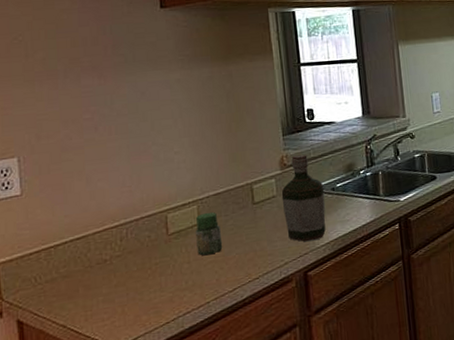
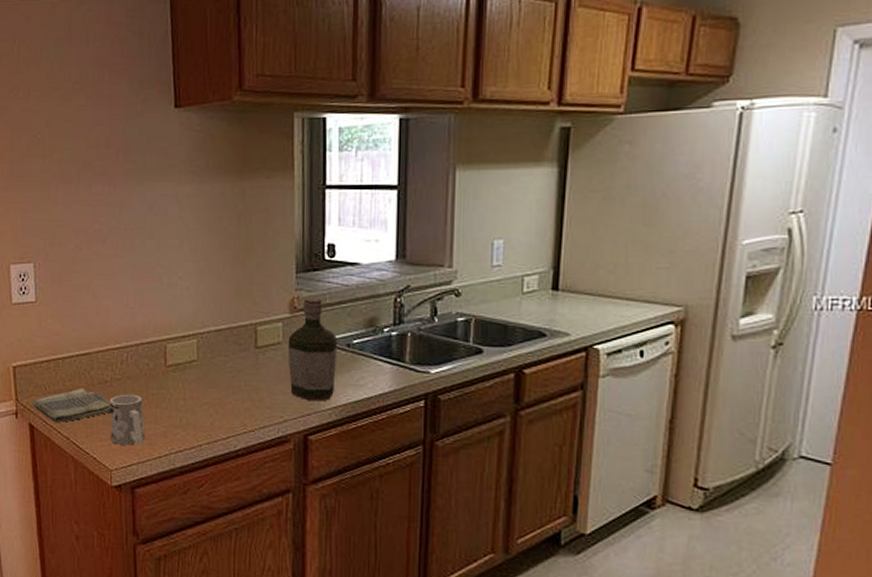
dish towel: none [19,271,113,313] -> present [31,388,112,422]
mug: none [110,267,152,321] -> present [109,394,146,445]
jar: present [195,212,223,256] -> none [192,349,220,396]

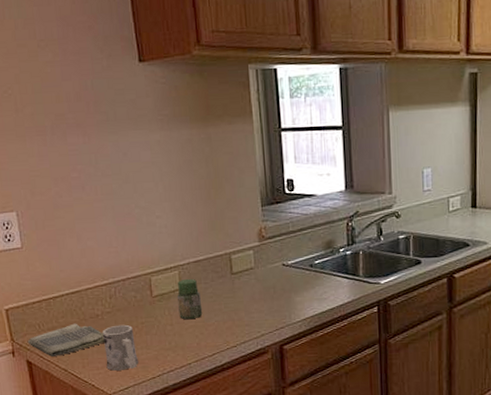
jar: none [192,349,220,396] -> present [176,278,203,320]
bottle: present [287,298,338,401] -> none [259,227,303,316]

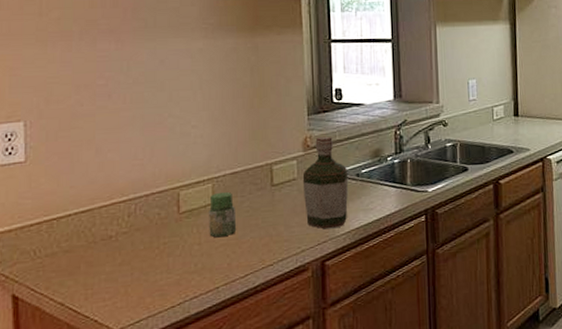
dish towel: present [27,323,105,357] -> none [16,247,117,289]
mug: present [102,324,139,371] -> none [114,246,157,302]
bottle: none [259,227,303,316] -> present [302,136,349,230]

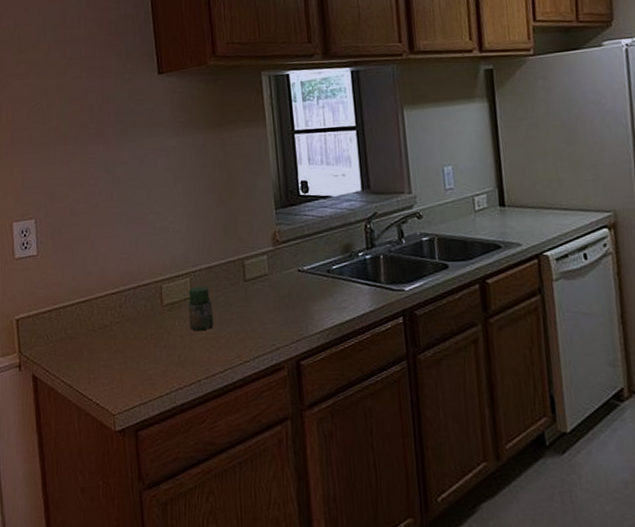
bottle: present [302,136,349,230] -> none [273,230,320,328]

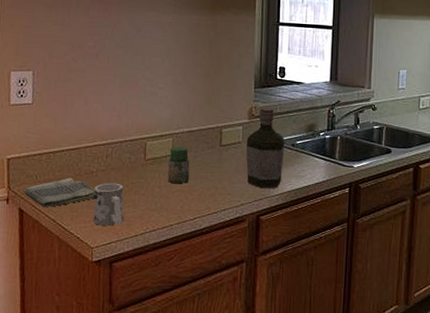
dish towel: none [34,334,113,371] -> present [22,177,96,207]
mug: none [110,336,147,388] -> present [93,183,125,226]
bottle: none [273,230,320,328] -> present [246,108,285,189]

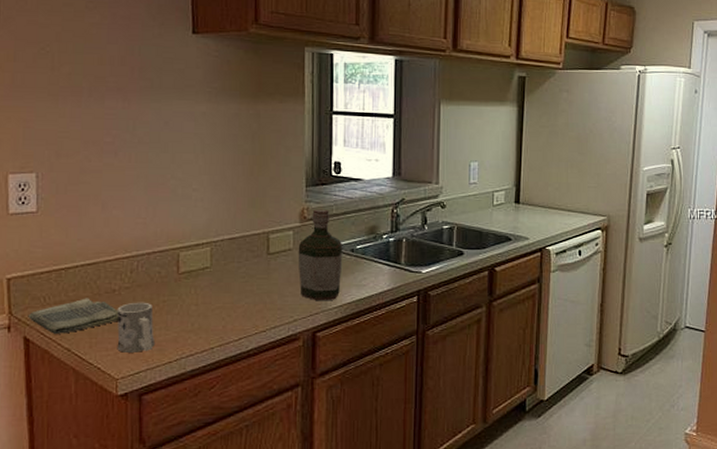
jar: present [167,146,190,184] -> none [205,256,233,300]

